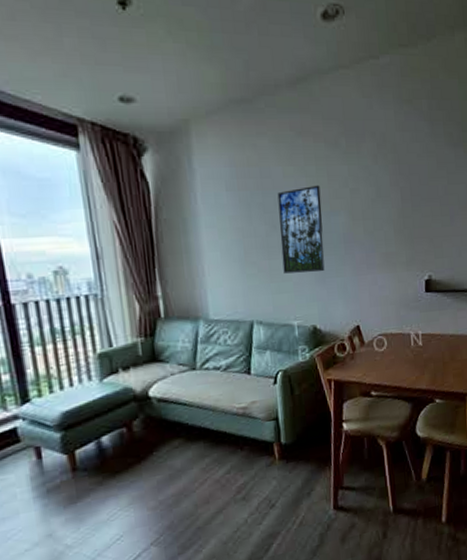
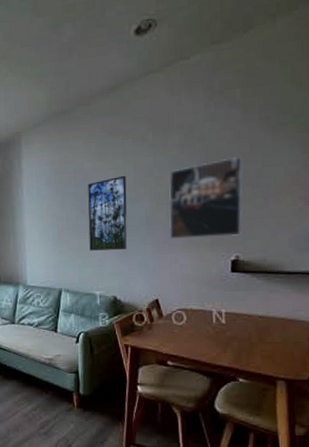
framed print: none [364,171,433,260] -> present [169,156,244,240]

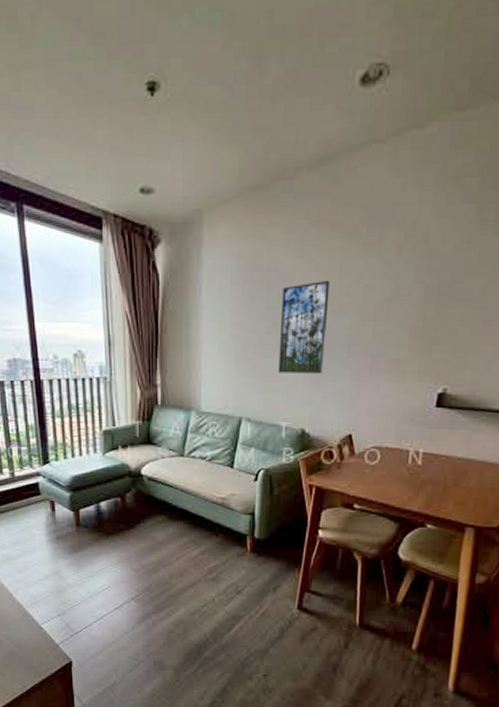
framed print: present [169,156,244,240] -> none [372,266,469,366]

